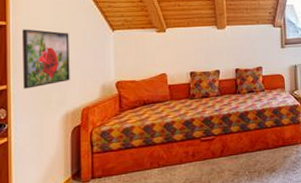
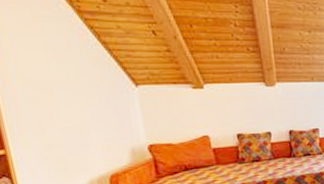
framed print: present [21,29,70,89] -> none [11,81,89,154]

